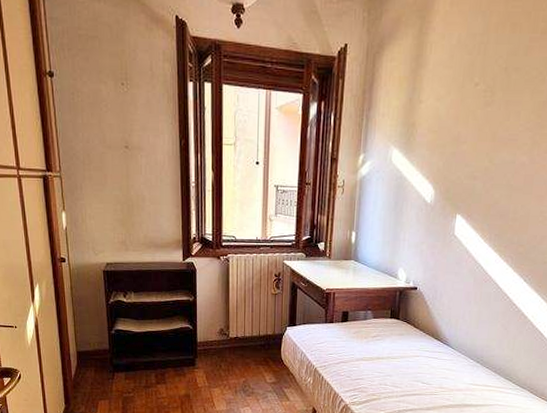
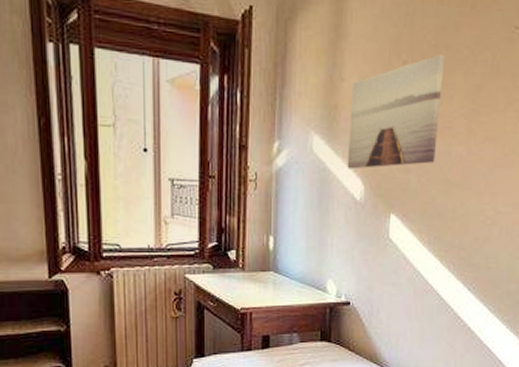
wall art: none [420,75,514,177] -> present [347,53,445,169]

